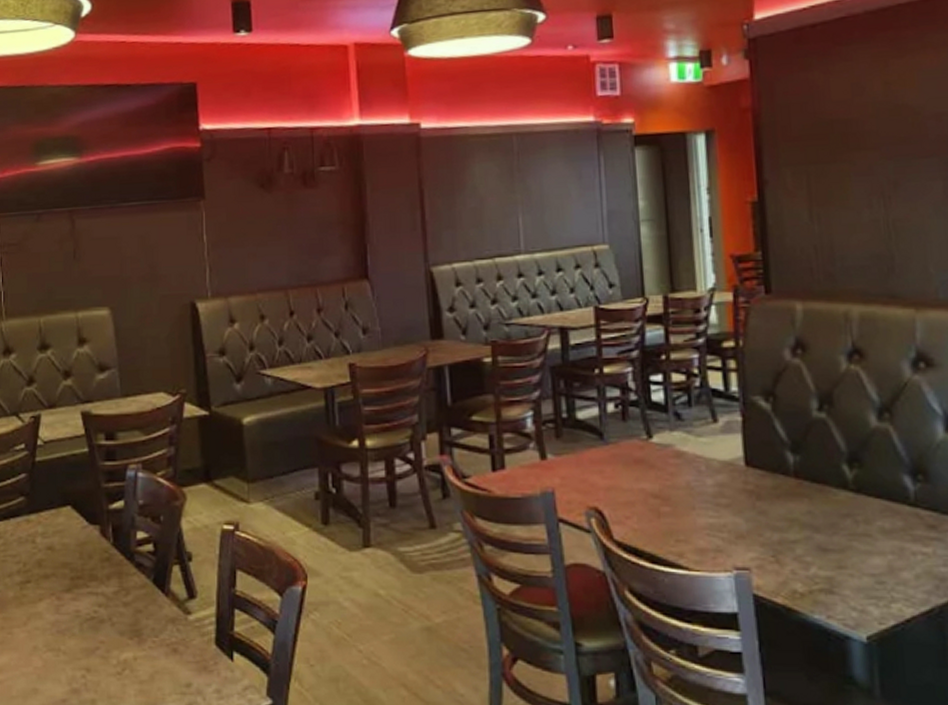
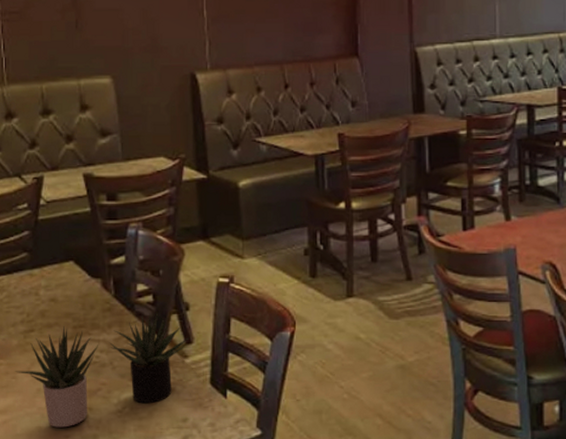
succulent plant: none [11,562,194,690] -> present [15,312,190,428]

